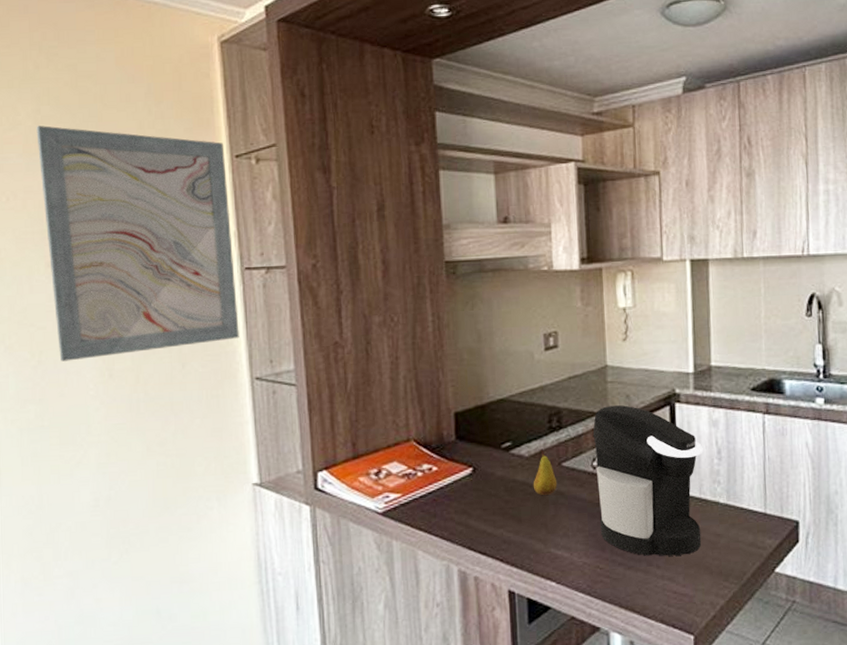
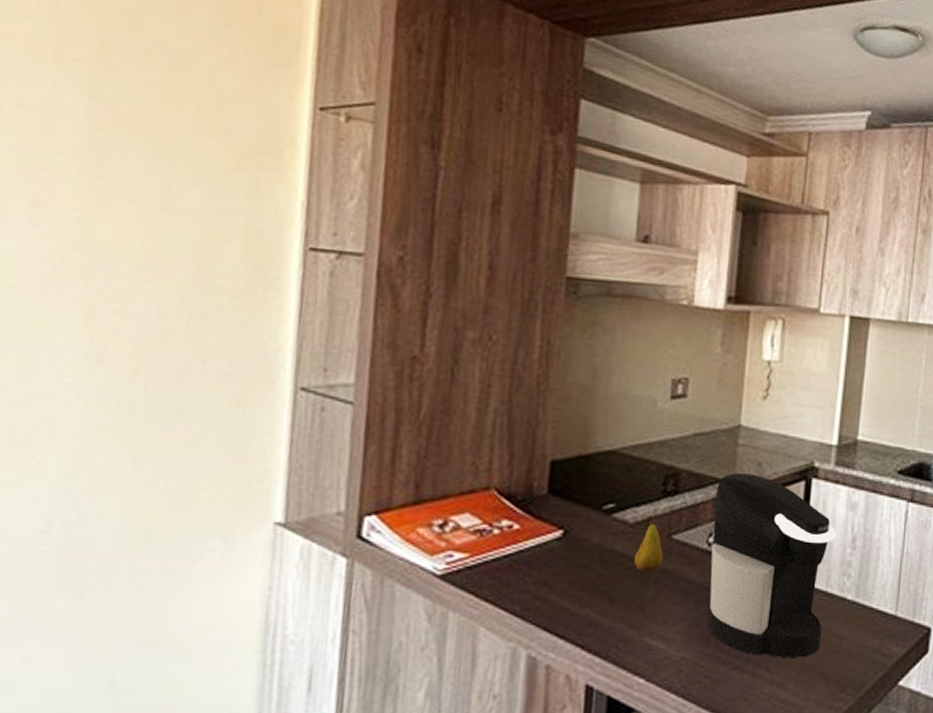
wall art: present [36,126,240,362] -> none [28,23,306,336]

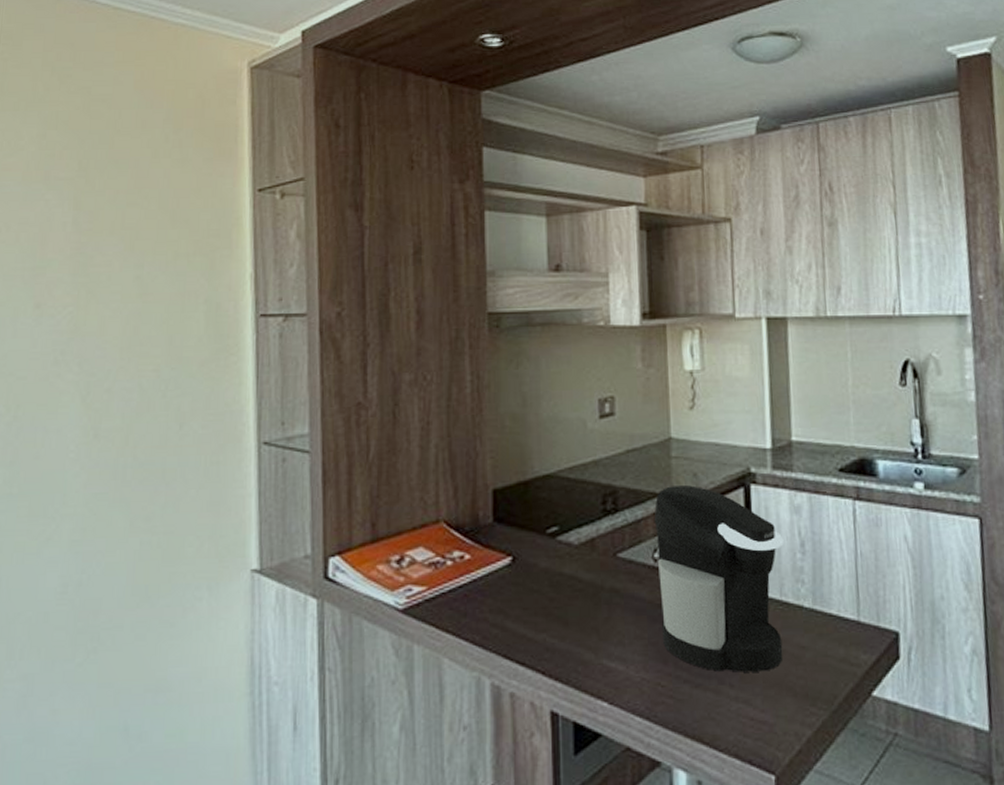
fruit: present [634,515,664,572] -> none [582,535,612,592]

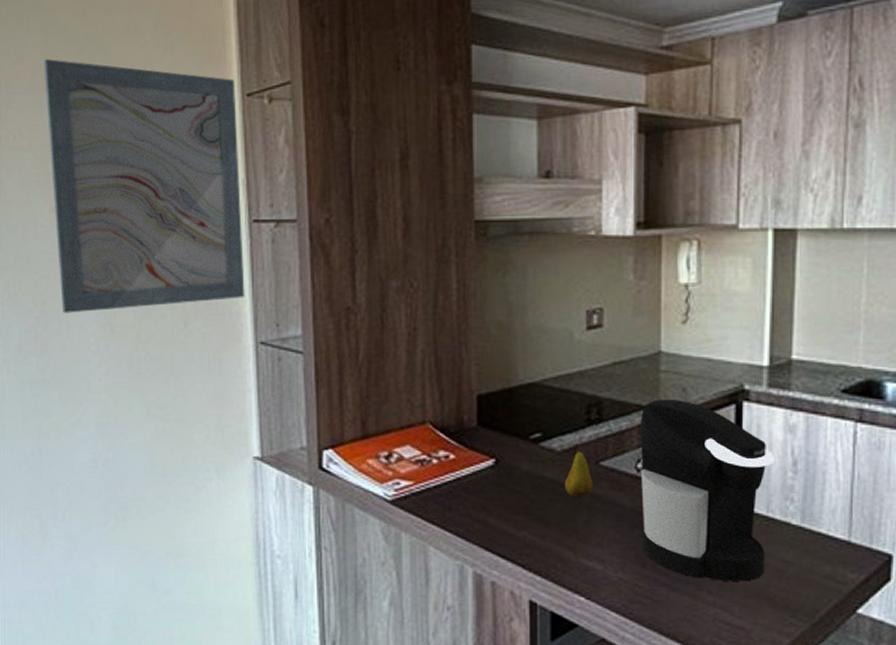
wall art: none [39,152,249,418] -> present [43,59,245,313]
fruit: none [582,535,612,592] -> present [564,443,593,497]

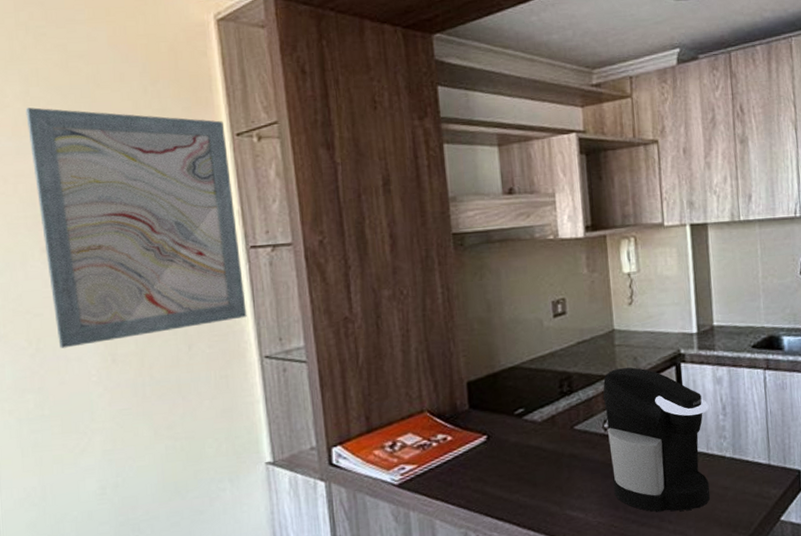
fruit: present [564,443,593,497] -> none [546,413,571,459]

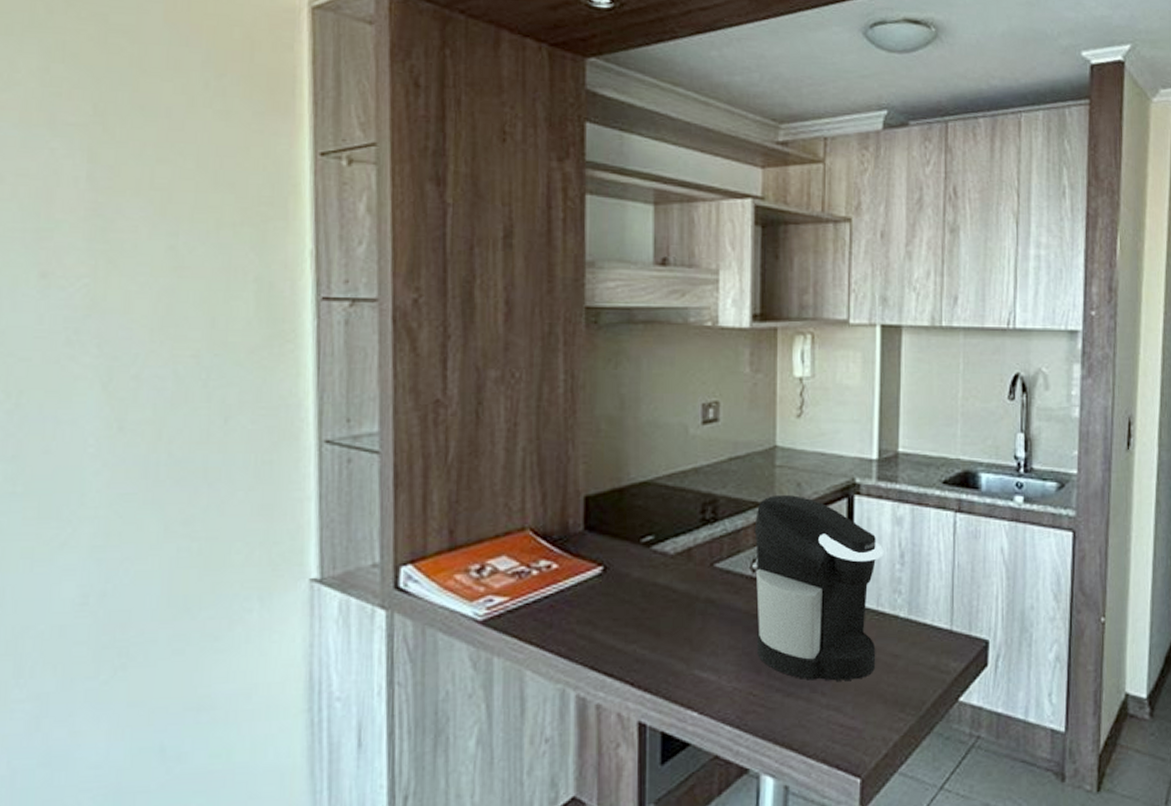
wall art: present [25,107,247,348] -> none [41,89,308,406]

